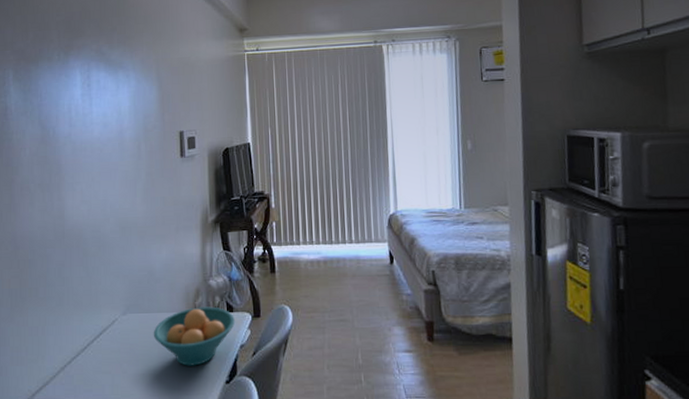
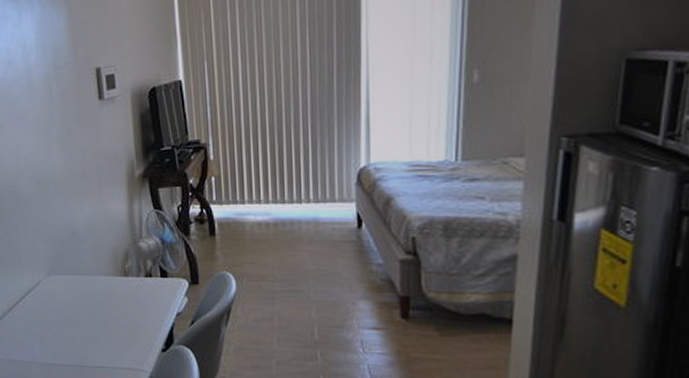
fruit bowl: present [153,306,236,366] -> none [80,271,171,332]

